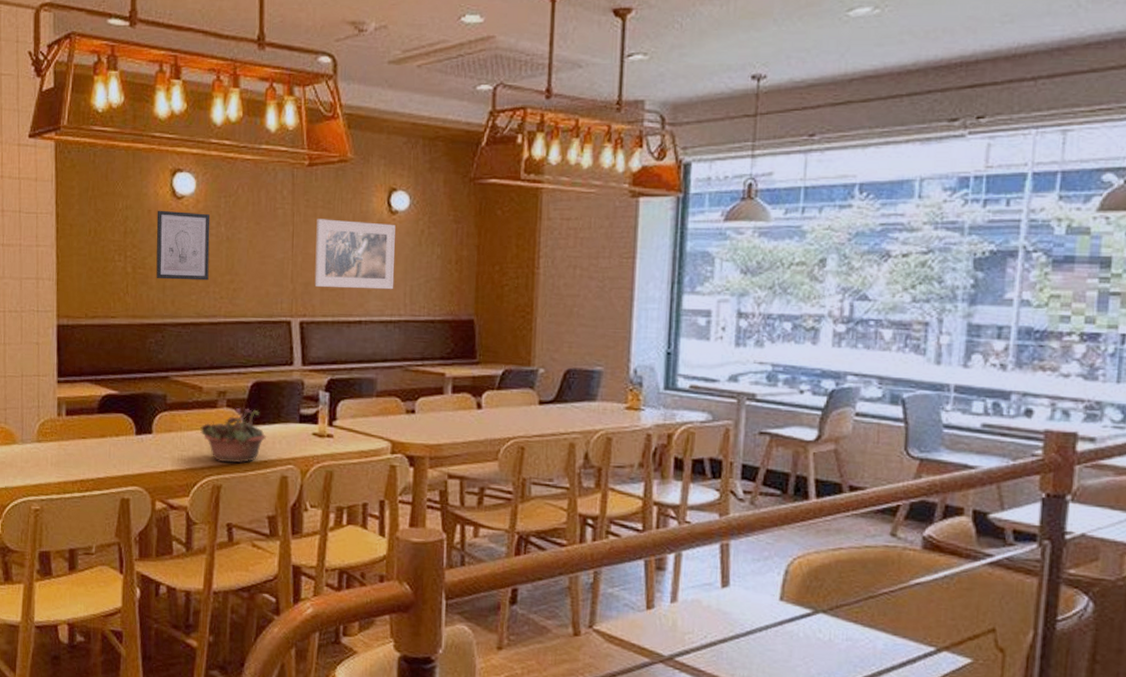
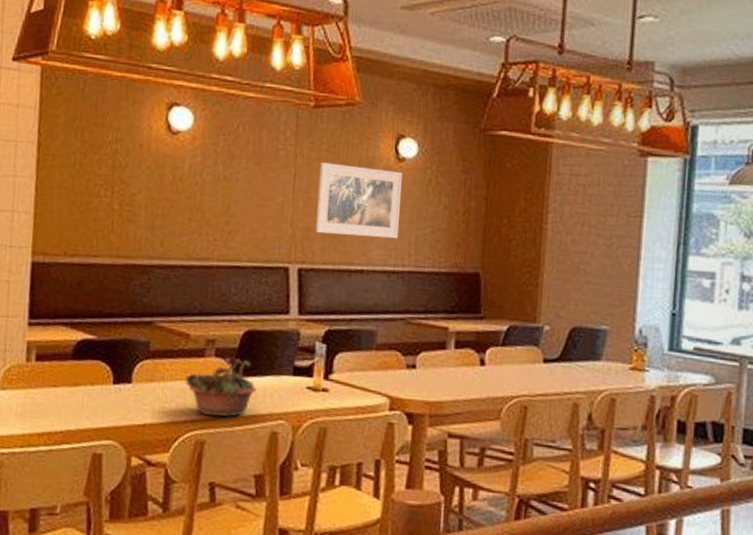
wall art: present [156,210,211,281] -> none [145,145,208,222]

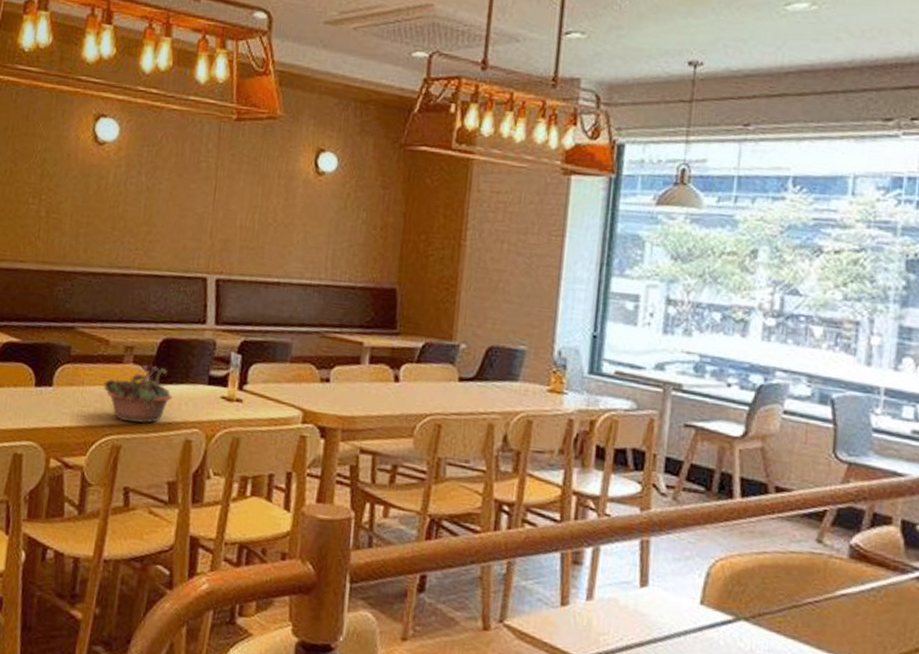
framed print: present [315,162,402,239] -> none [234,174,321,253]

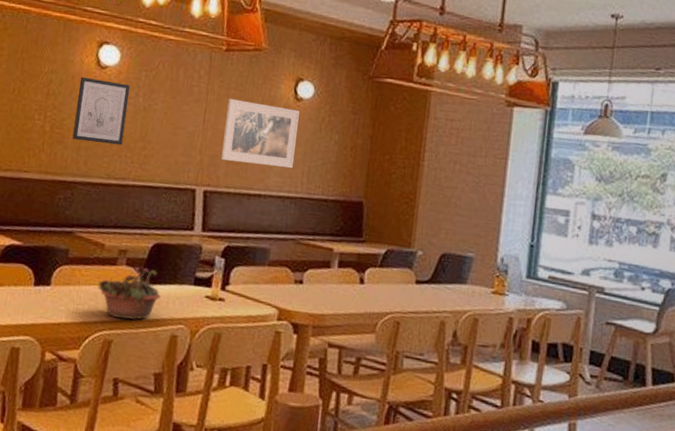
wall art: none [70,154,132,230] -> present [72,76,131,146]
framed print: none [234,174,321,253] -> present [221,98,300,169]

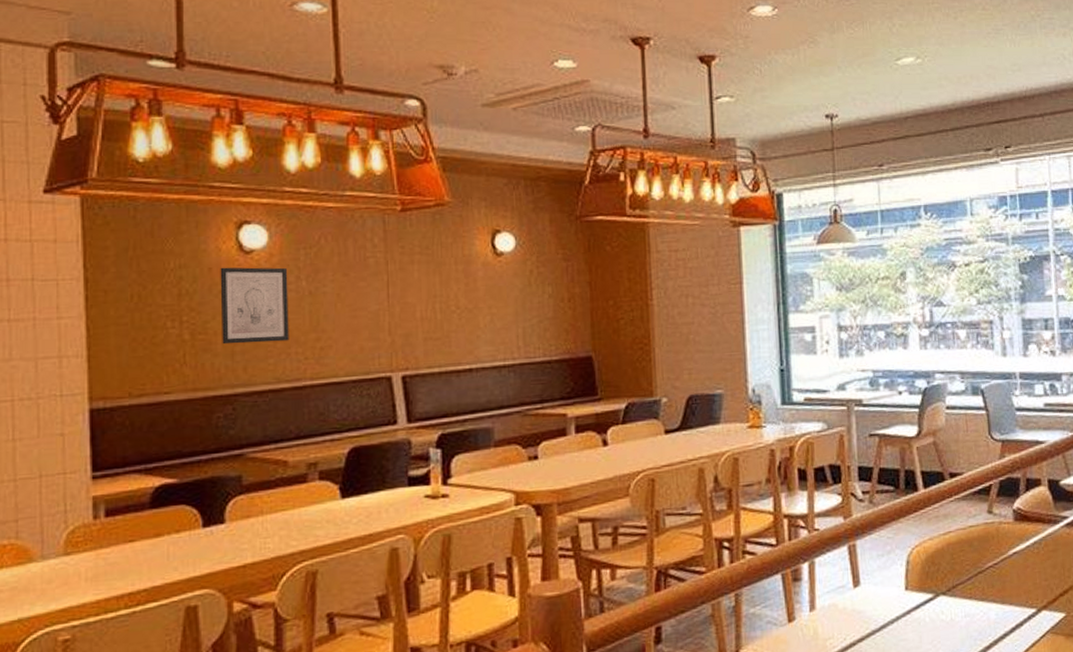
succulent planter: present [98,267,161,321] -> none [287,478,369,544]
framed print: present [221,98,300,169] -> none [414,265,505,338]

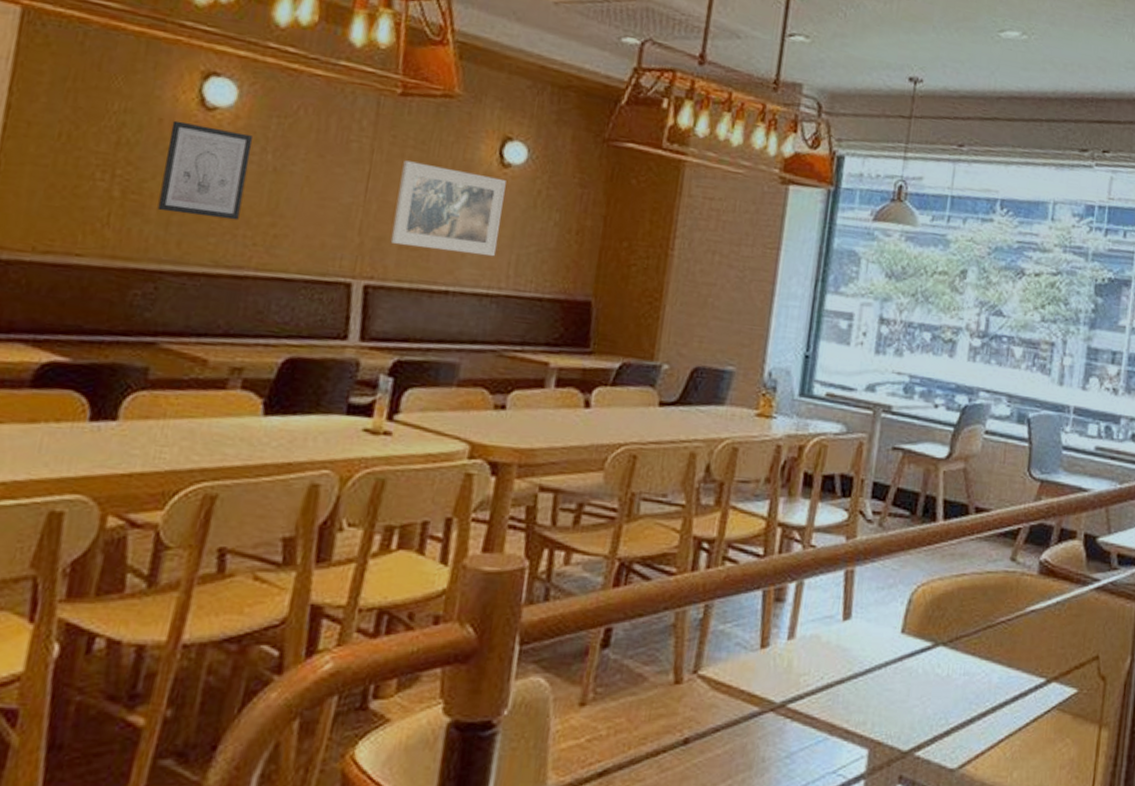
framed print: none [414,265,505,338] -> present [390,160,506,257]

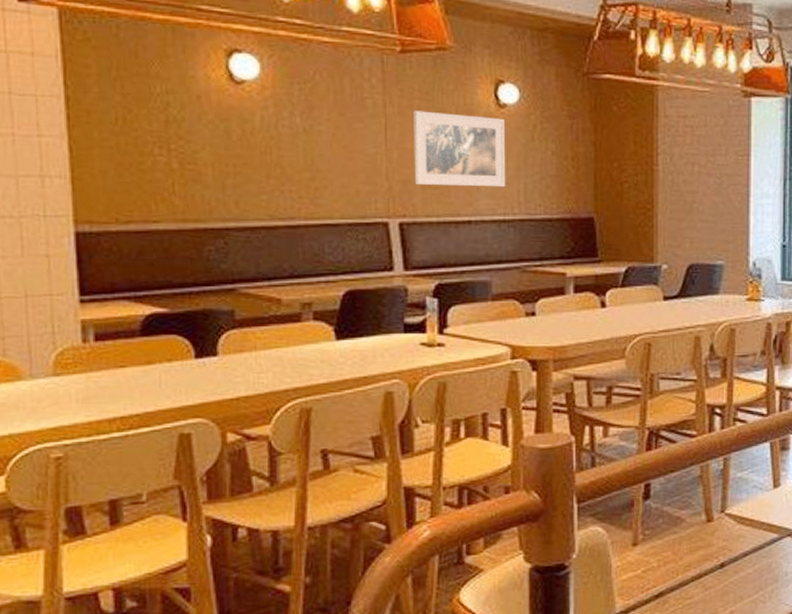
wall art: present [157,120,254,221] -> none [209,96,282,178]

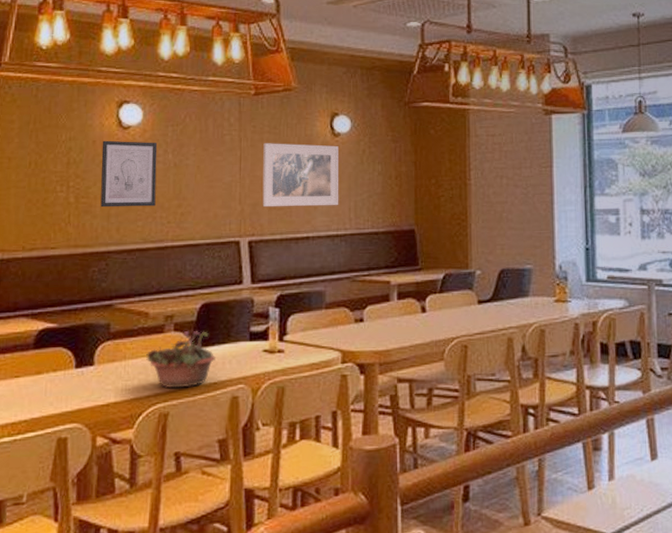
wall art: none [209,96,282,178] -> present [100,140,158,208]
succulent planter: none [281,321,364,382] -> present [146,331,215,389]

